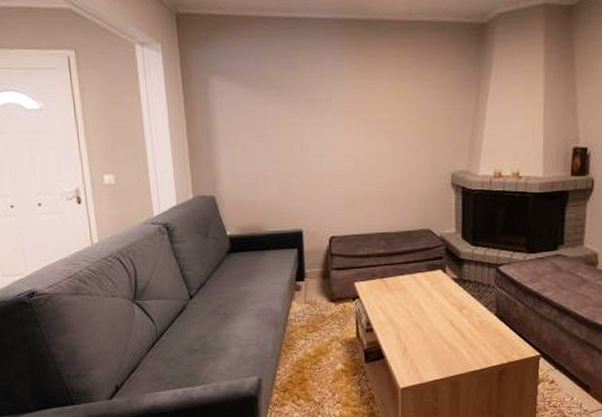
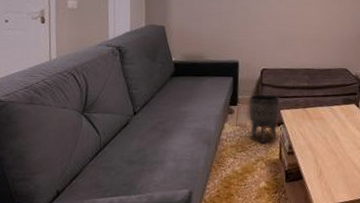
planter: none [317,265,353,321] -> present [248,94,280,144]

